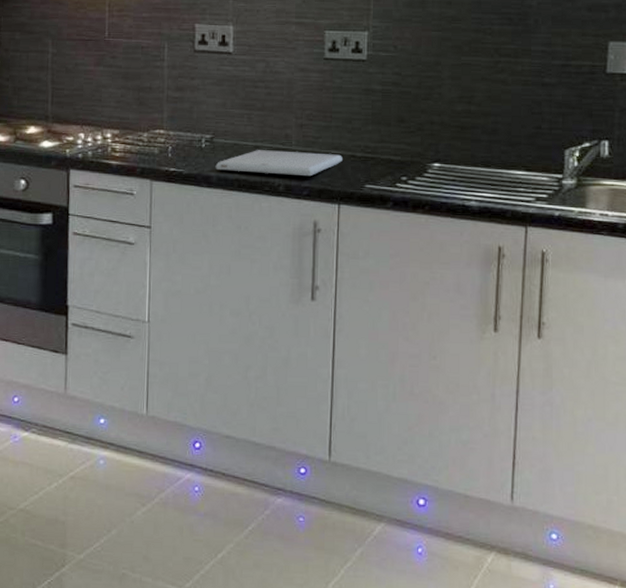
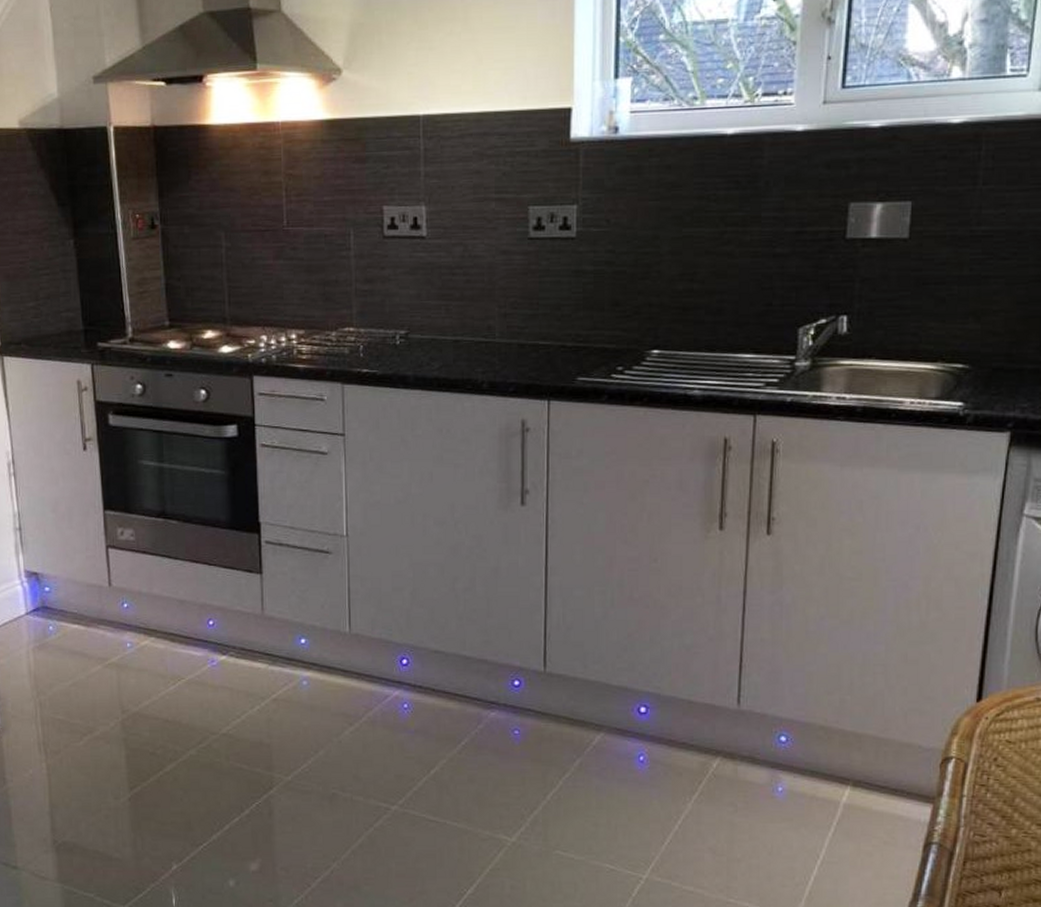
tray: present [215,150,342,177] -> none [412,344,551,371]

